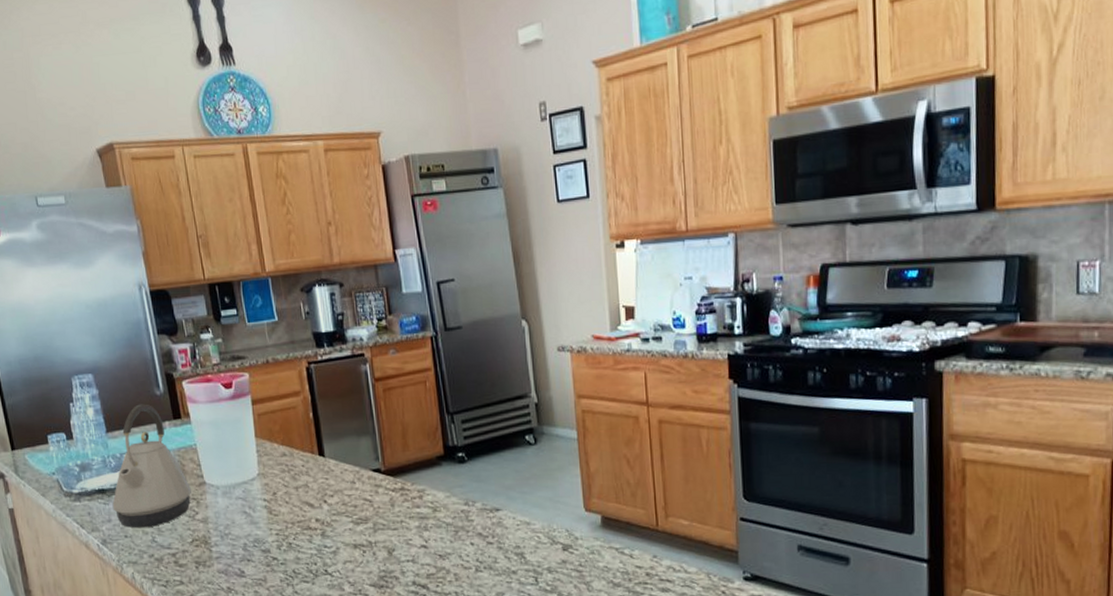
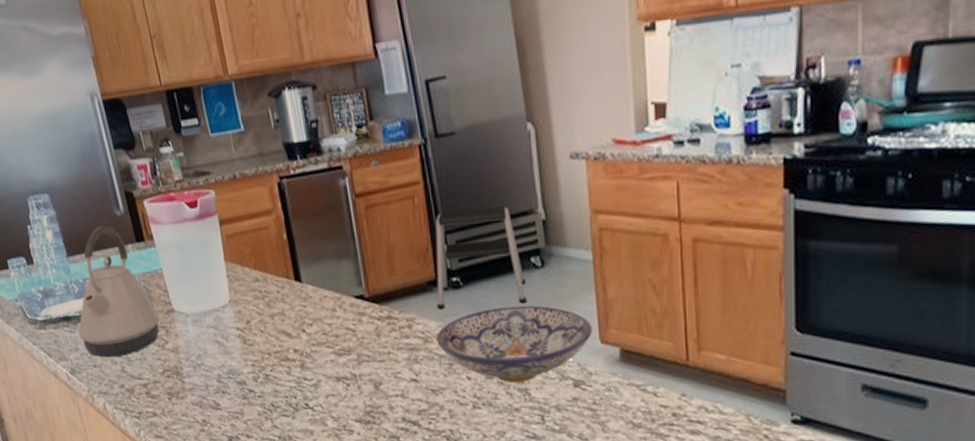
step stool: none [444,391,522,481] -> present [435,206,526,309]
bowl: none [444,478,578,547] -> present [436,305,592,382]

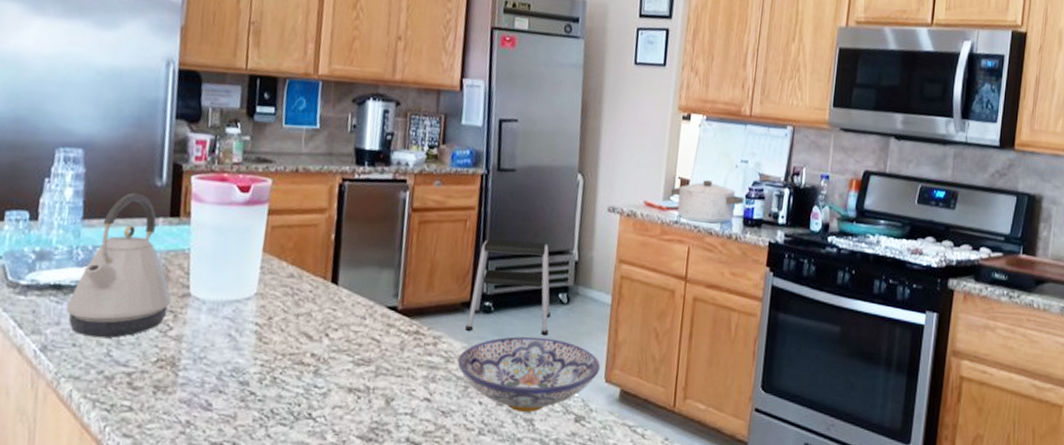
cooking pot: none [645,98,742,152] -> present [671,180,744,224]

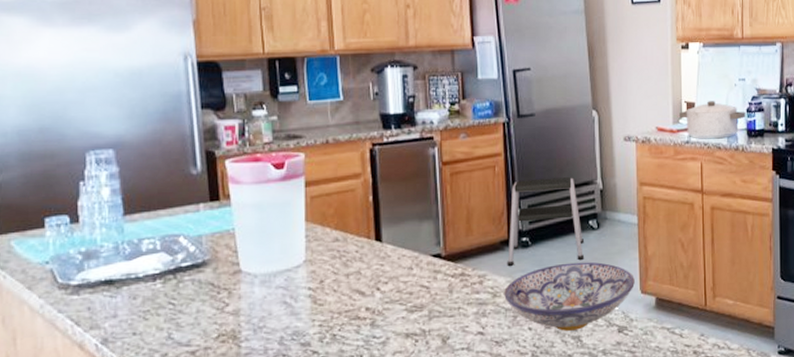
kettle: present [66,192,171,338] -> none [121,183,223,324]

